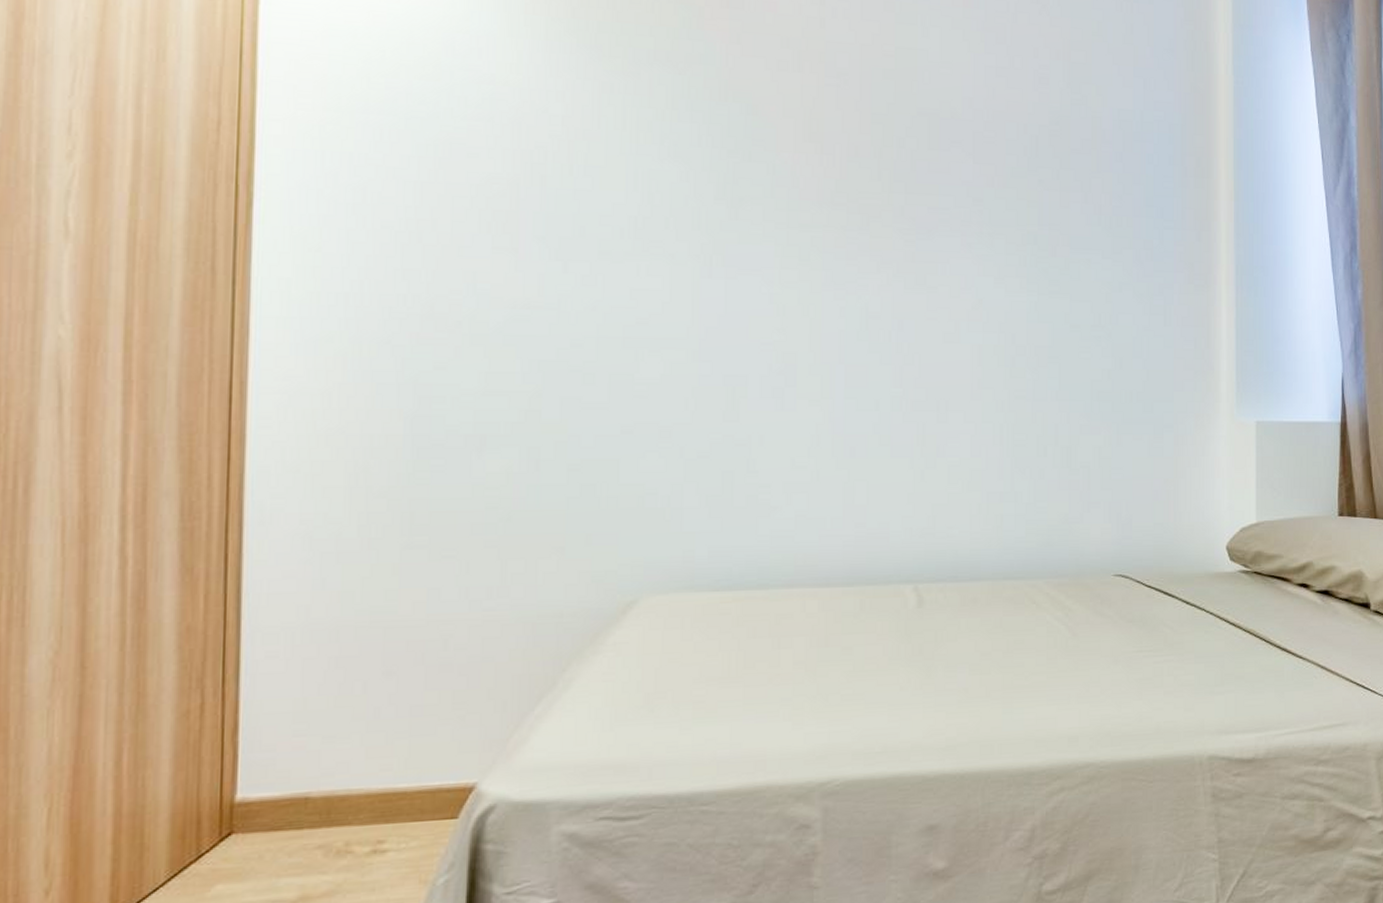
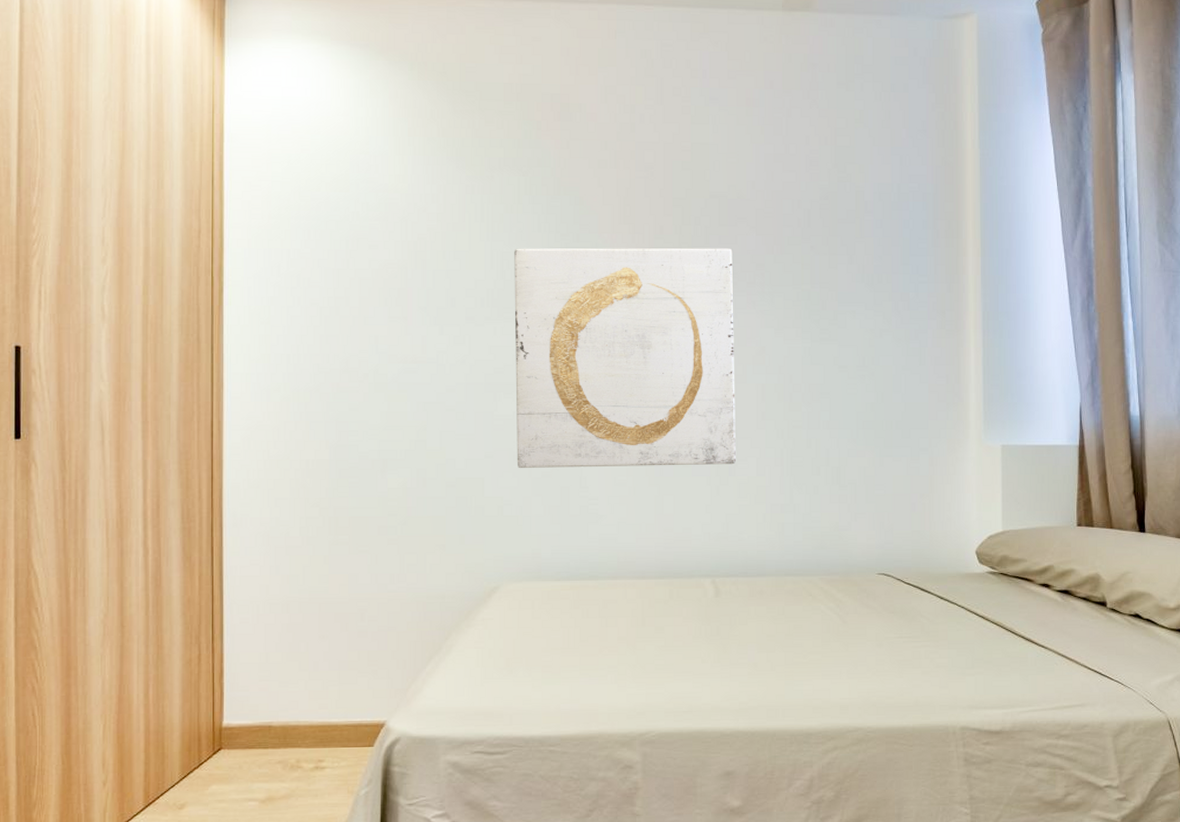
wall art: none [664,165,946,447] -> present [514,248,736,468]

